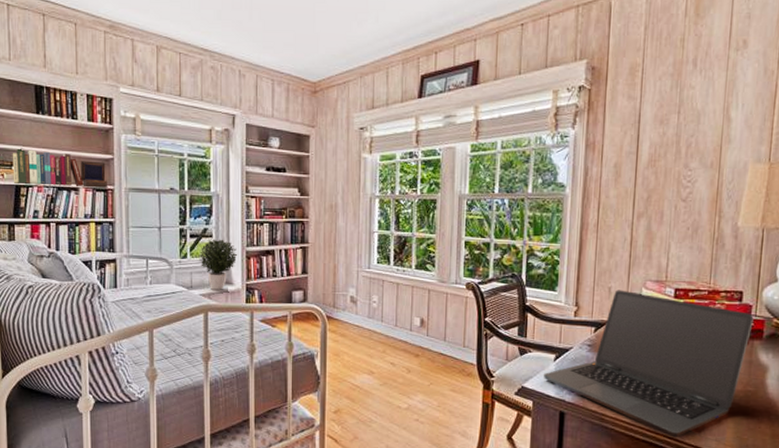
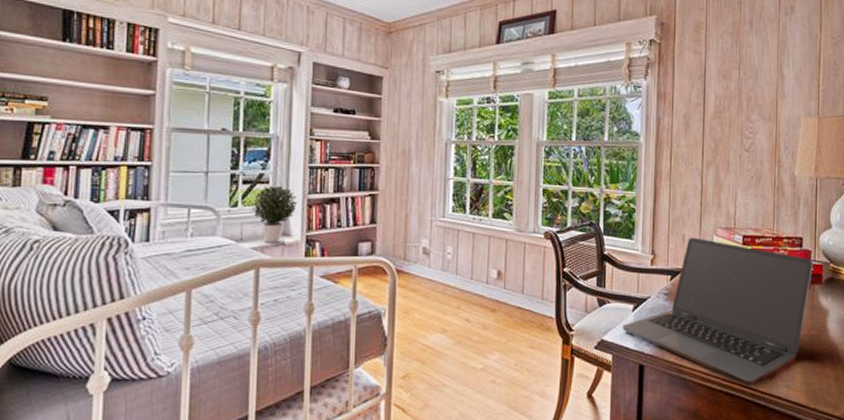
books: present [12,148,84,187] -> none [25,79,116,126]
decorative box: present [81,161,108,189] -> none [113,96,147,128]

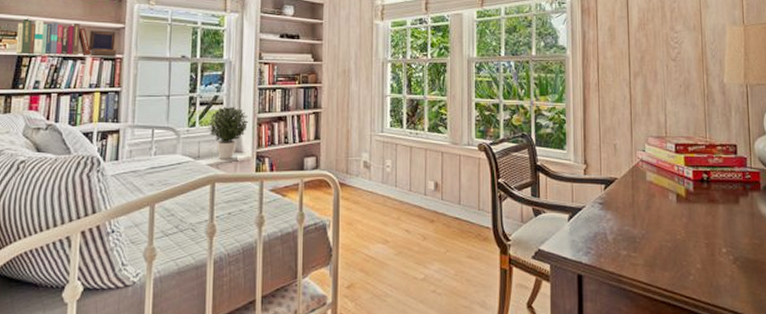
books: none [25,79,116,126] -> present [15,18,91,57]
decorative box: none [113,96,147,128] -> present [88,30,117,58]
laptop: present [622,237,813,386] -> none [558,146,750,296]

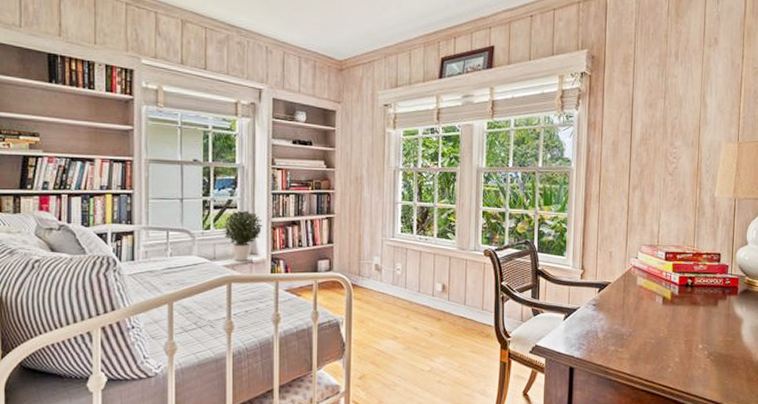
books: present [15,18,91,57] -> none [20,117,100,158]
decorative box: present [88,30,117,58] -> none [97,131,127,160]

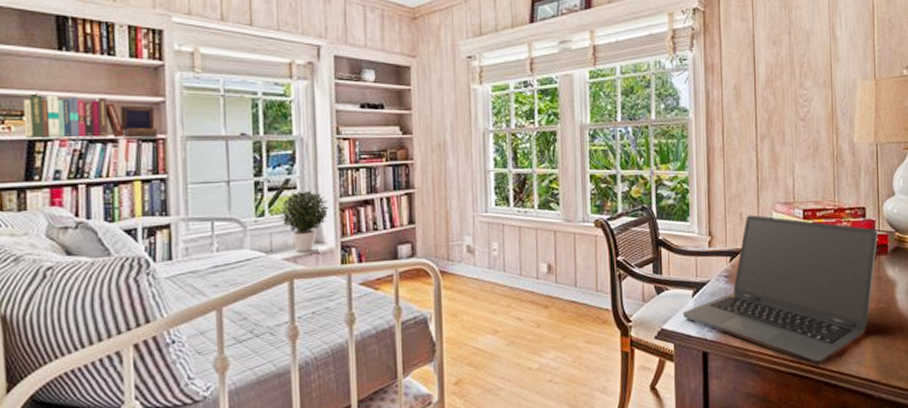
books: none [20,117,100,158] -> present [23,93,125,139]
decorative box: none [97,131,127,160] -> present [120,105,159,139]
laptop: none [554,254,730,386] -> present [682,215,878,366]

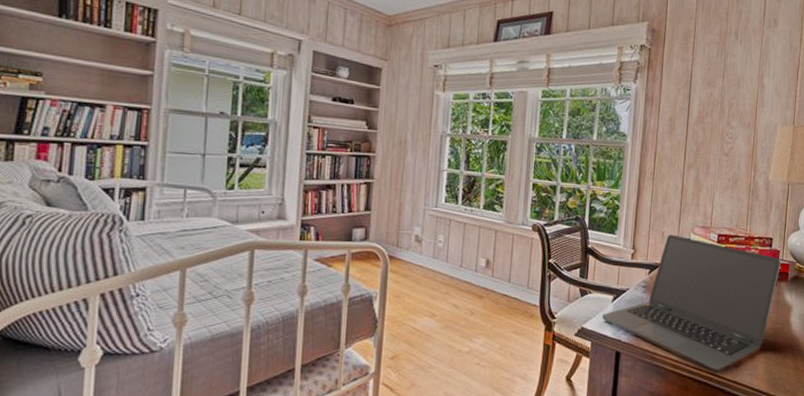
books: present [23,93,125,139] -> none [18,54,113,104]
decorative box: present [120,105,159,139] -> none [109,74,144,108]
potted plant: present [279,190,329,252] -> none [248,169,294,226]

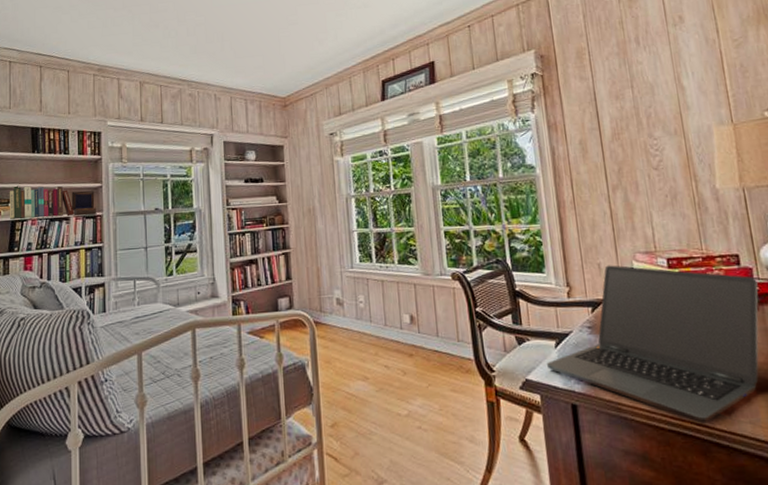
books: none [18,54,113,104] -> present [9,185,74,220]
decorative box: none [109,74,144,108] -> present [72,191,97,216]

